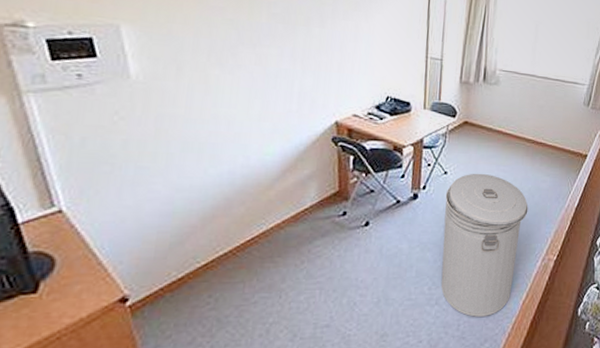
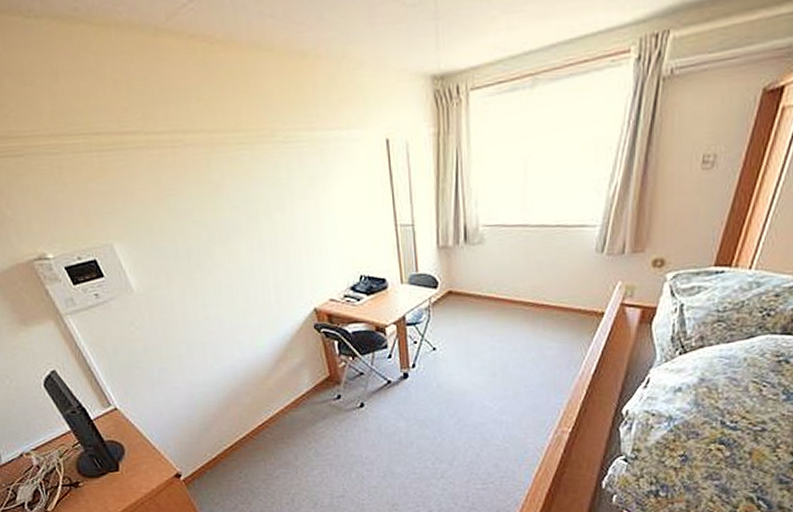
can: present [440,173,529,317] -> none [437,345,533,489]

